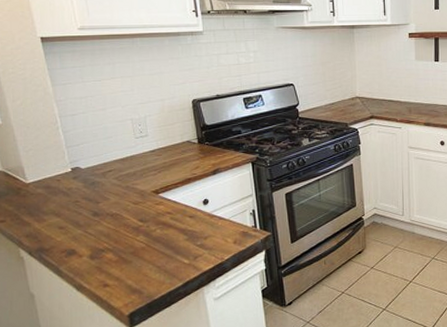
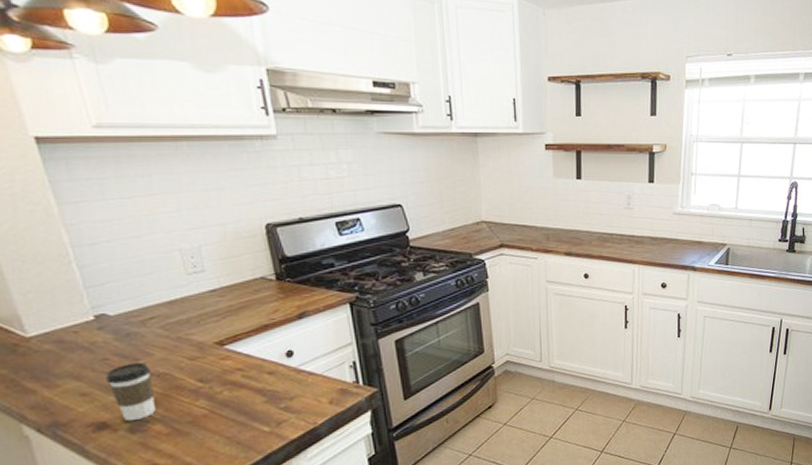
coffee cup: none [77,204,108,250] -> present [106,362,155,422]

